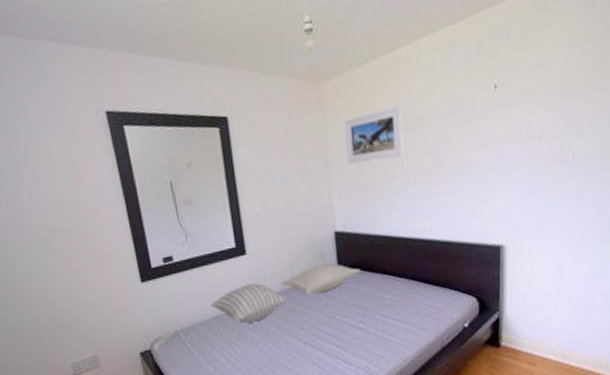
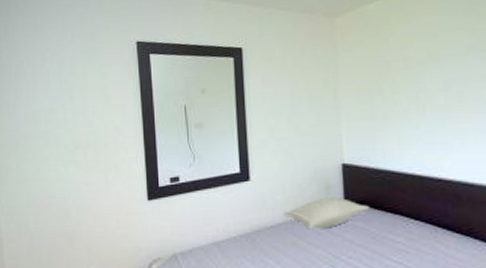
pillow: present [211,283,290,324] -> none [211,211,291,253]
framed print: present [344,105,404,163] -> none [355,39,419,95]

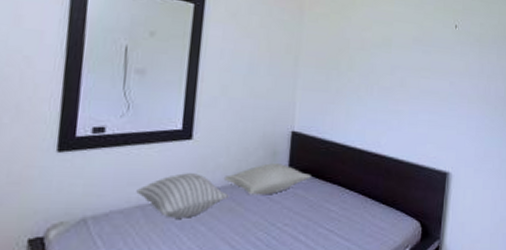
pillow: none [211,211,291,253] -> present [136,173,230,218]

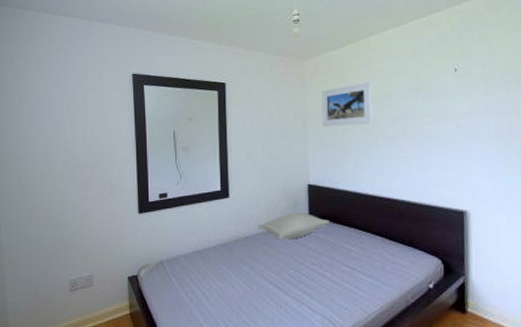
pillow: present [136,173,230,218] -> none [194,224,263,260]
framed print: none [317,23,375,71] -> present [321,81,373,126]

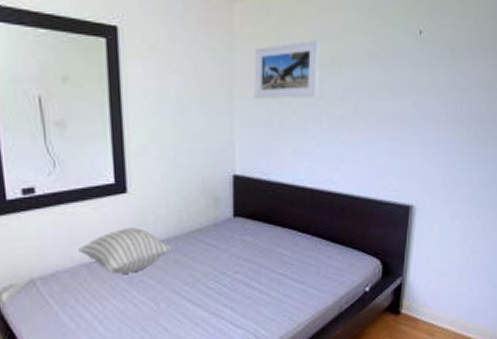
pillow: none [194,224,263,260] -> present [78,228,174,274]
pillow: present [256,212,330,240] -> none [165,211,259,245]

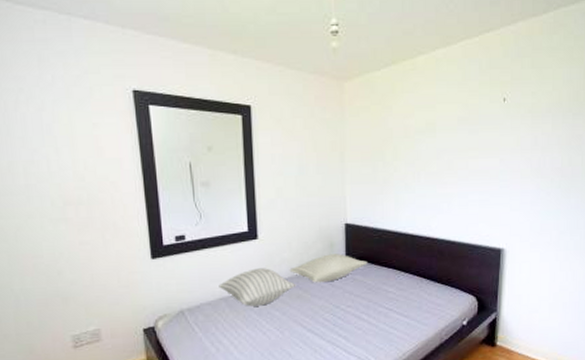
pillow: none [165,211,259,245] -> present [289,253,367,283]
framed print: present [254,39,321,98] -> none [361,109,417,159]

